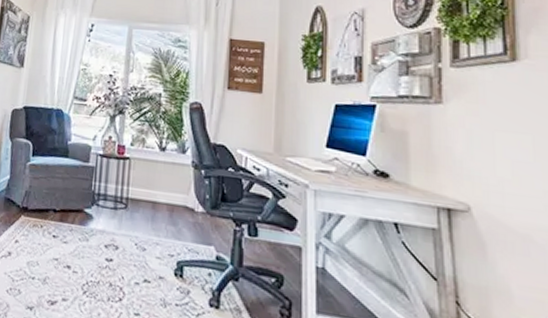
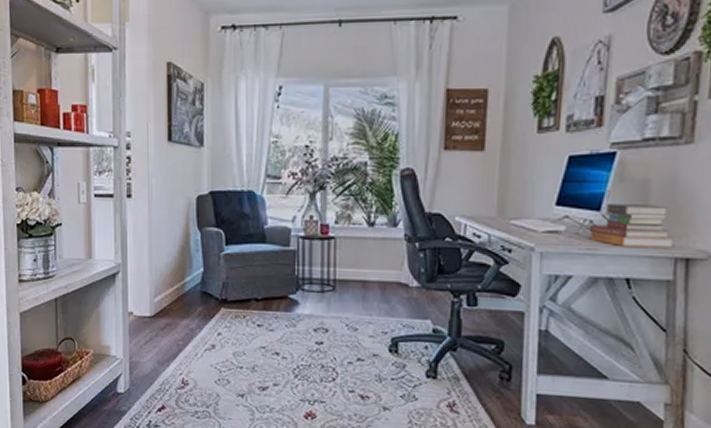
books: none [356,150,435,197] -> present [588,204,674,247]

